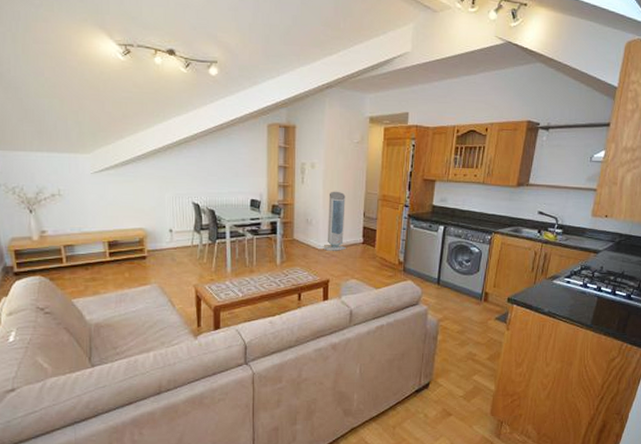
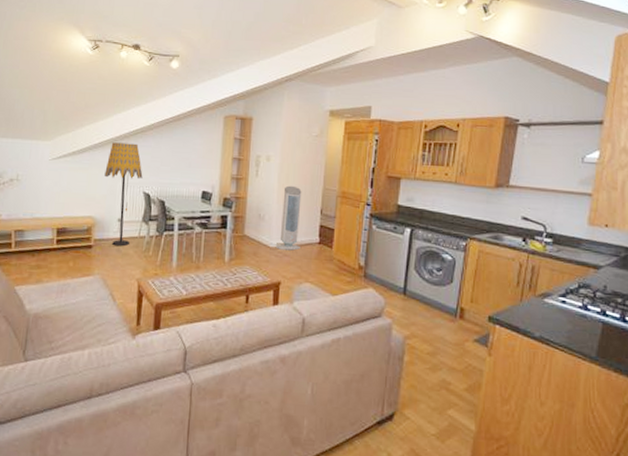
floor lamp: none [151,154,190,256] -> present [104,142,143,247]

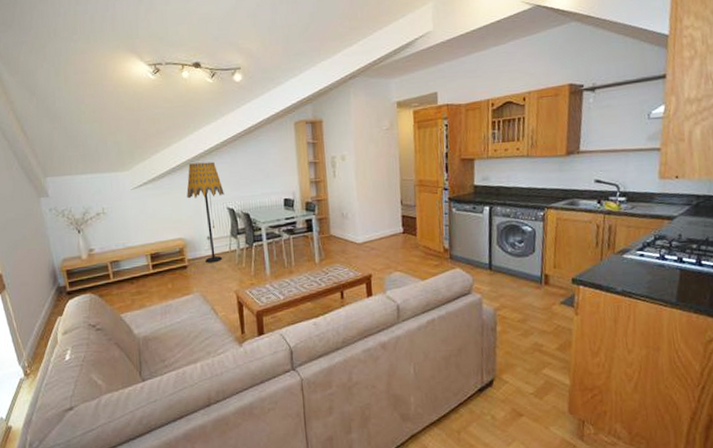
air purifier: present [275,185,302,251] -> none [362,181,386,244]

